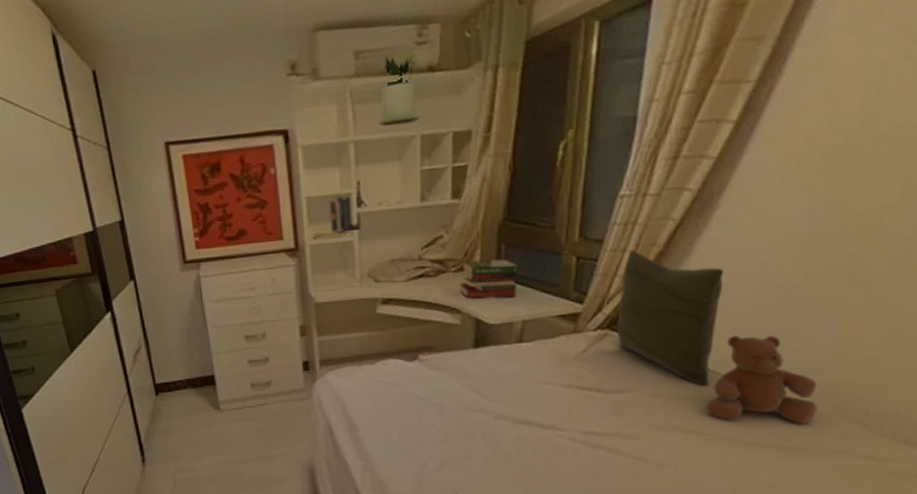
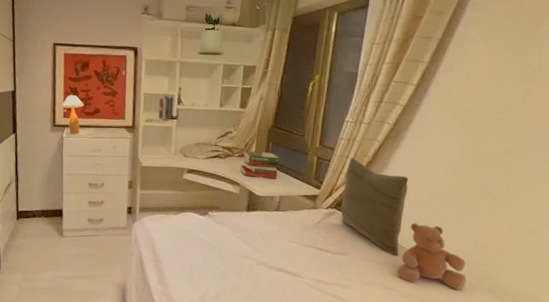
table lamp: none [190,212,223,271] -> present [61,93,84,134]

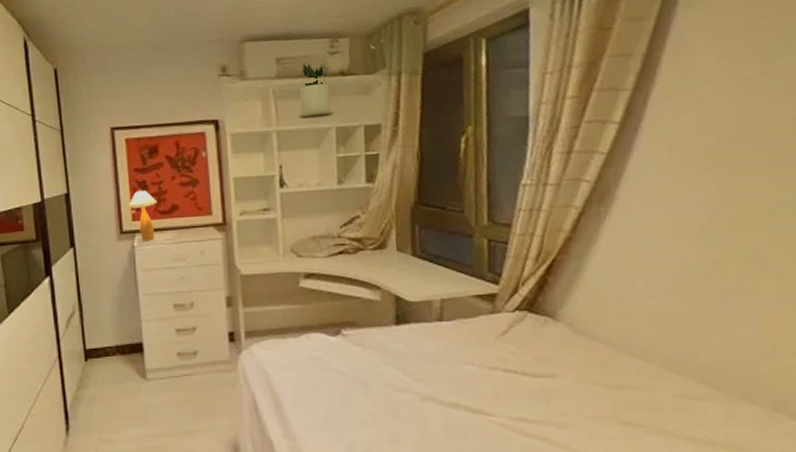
books: present [157,96,180,120] -> none [253,177,285,211]
books: present [240,151,280,179] -> none [377,239,434,277]
pillow: present [341,158,409,257] -> none [534,235,636,375]
teddy bear: present [396,223,467,290] -> none [637,322,756,420]

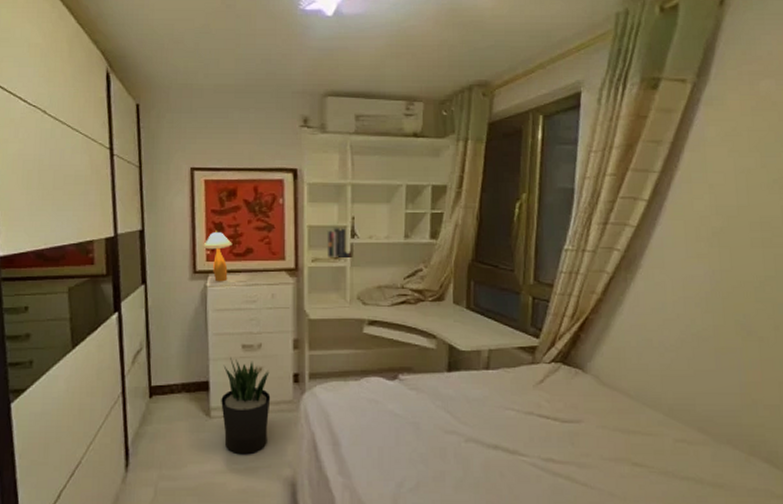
planter: none [156,317,207,417] -> present [221,357,271,455]
books: none [253,177,285,211] -> present [326,228,355,259]
planter: present [297,63,335,120] -> none [372,122,406,175]

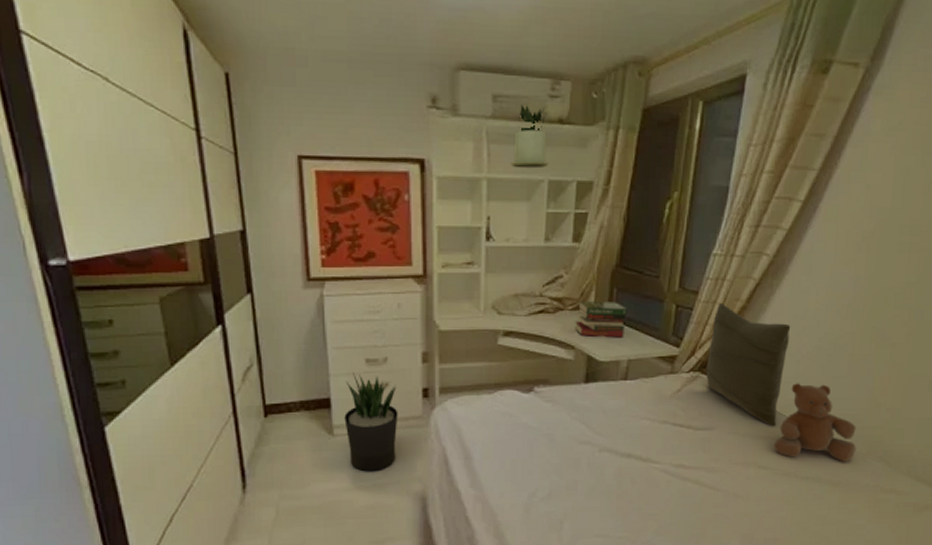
table lamp: present [203,230,232,282] -> none [317,230,351,291]
books: present [326,228,355,259] -> none [458,229,490,264]
planter: none [372,122,406,175] -> present [510,104,549,169]
books: none [435,293,486,328] -> present [575,302,628,338]
pillow: none [568,296,651,422] -> present [706,303,791,427]
teddy bear: none [646,376,737,462] -> present [773,383,856,462]

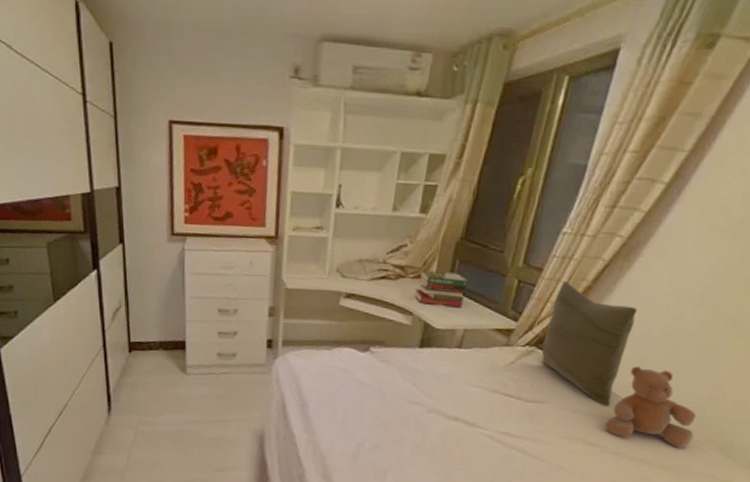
planter: present [344,372,398,472] -> none [196,319,244,409]
planter: present [510,104,549,169] -> none [365,76,406,140]

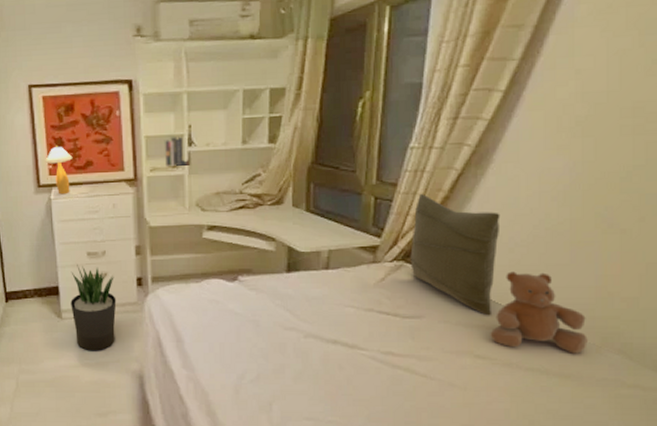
table lamp: none [181,191,212,246] -> present [45,144,73,195]
planter: none [196,319,244,409] -> present [70,264,117,351]
books: none [308,195,339,228] -> present [164,136,192,167]
books: present [414,271,469,308] -> none [274,196,326,230]

